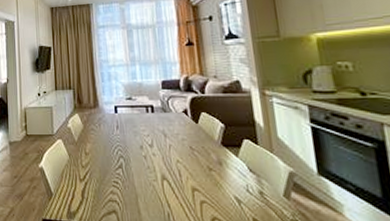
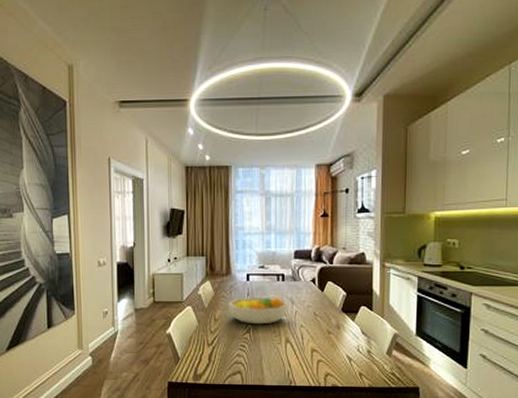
fruit bowl: none [97,129,161,159] -> present [227,297,288,325]

